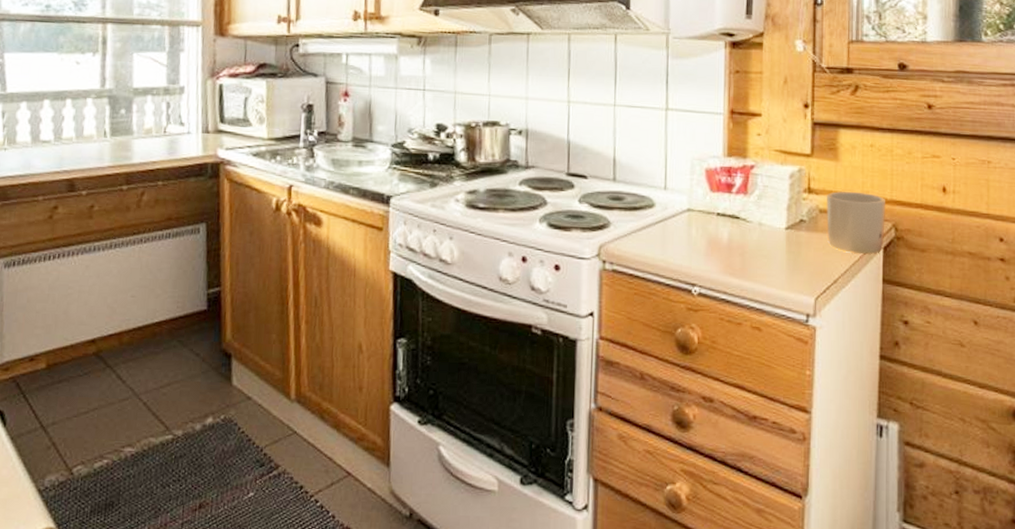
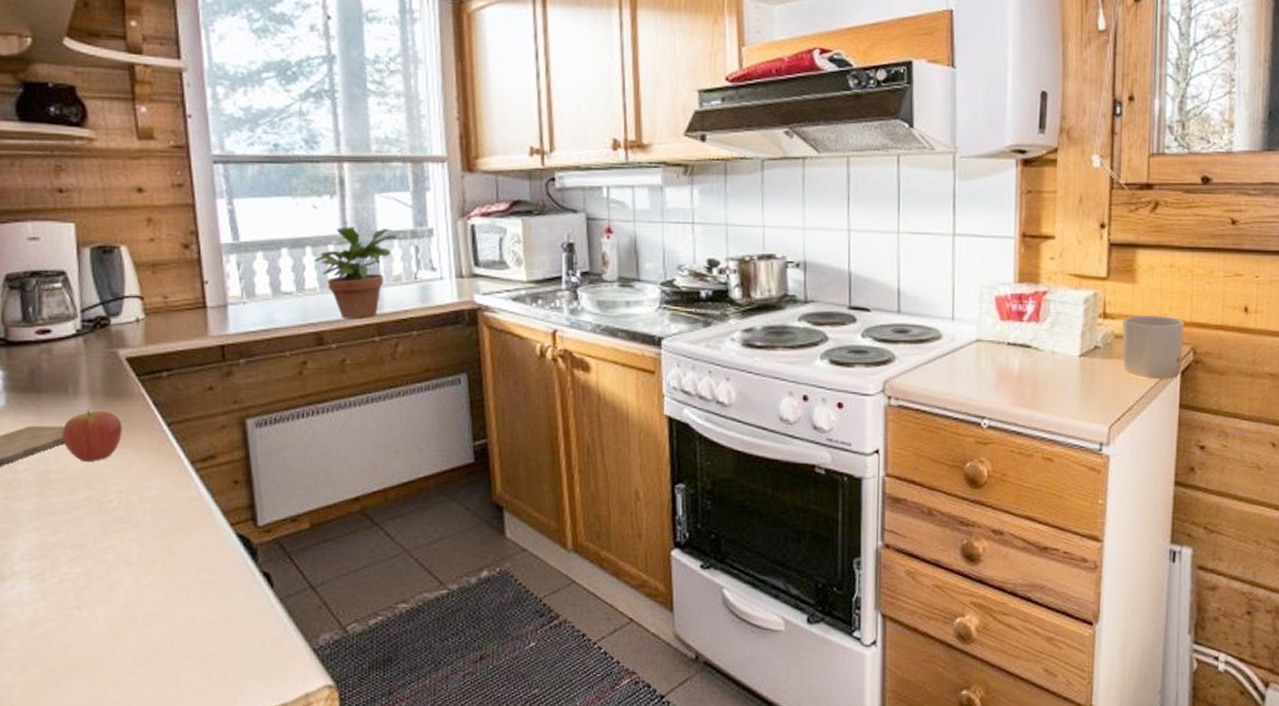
potted plant: none [73,82,151,168] -> present [314,227,397,319]

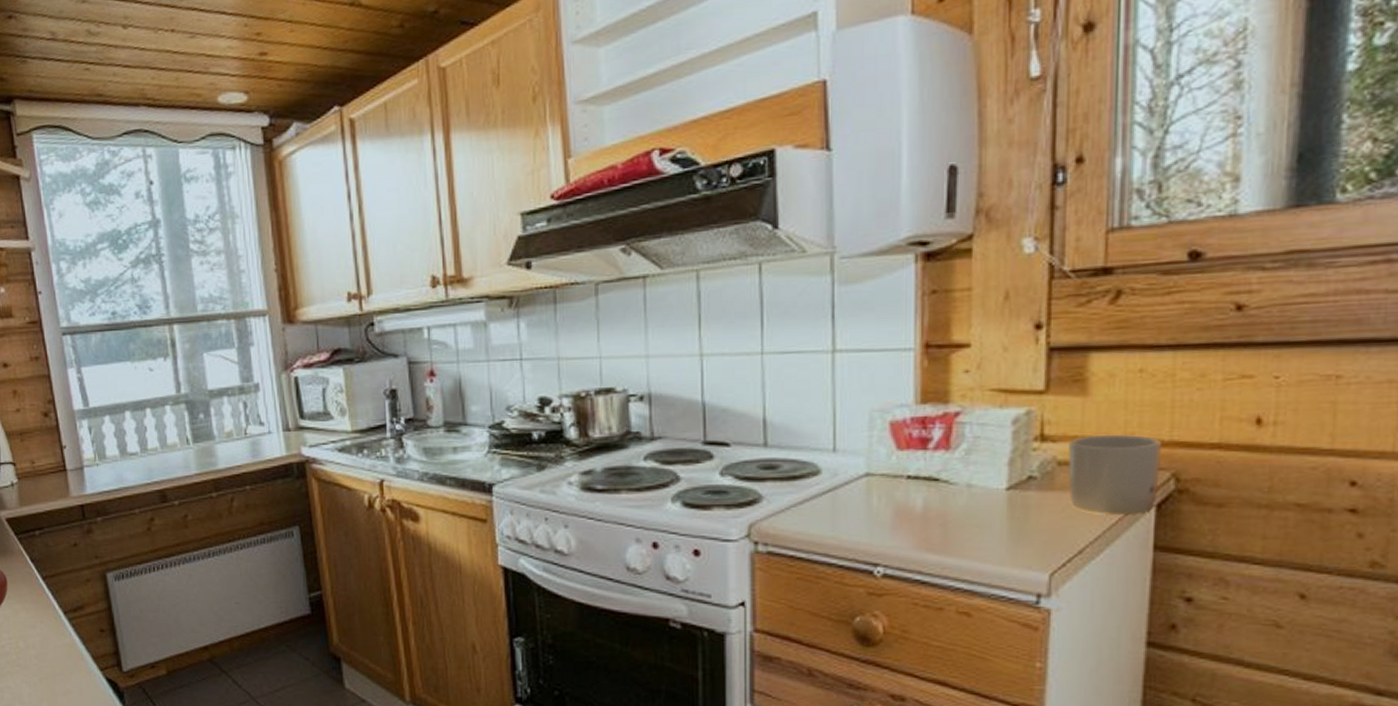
potted plant: present [314,227,397,319] -> none [154,386,226,477]

